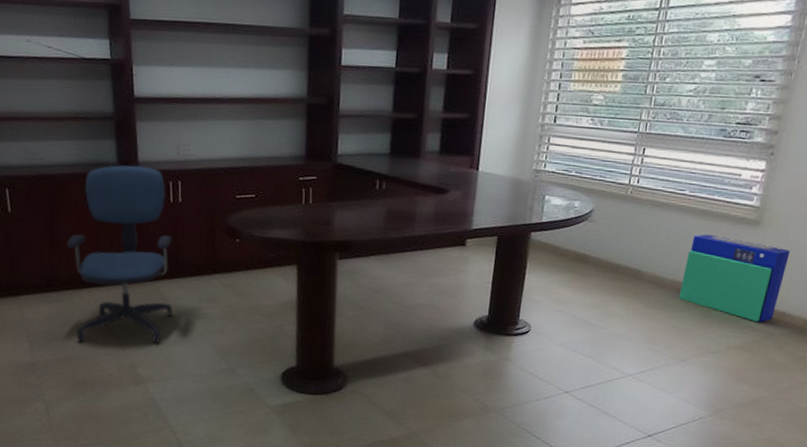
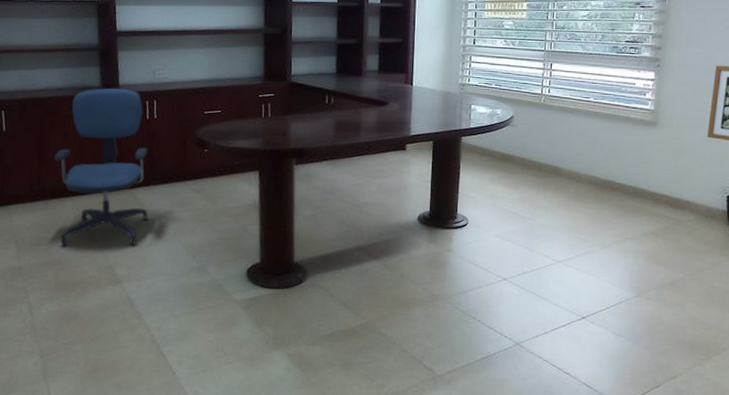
air purifier: present [679,234,791,322] -> none [595,134,686,210]

